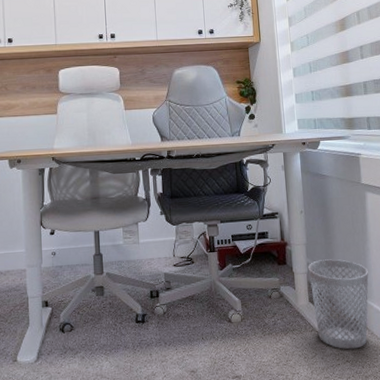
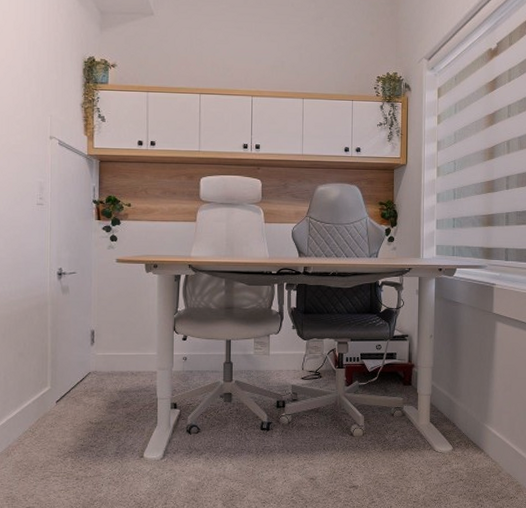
wastebasket: present [308,259,369,350] -> none [432,383,490,469]

